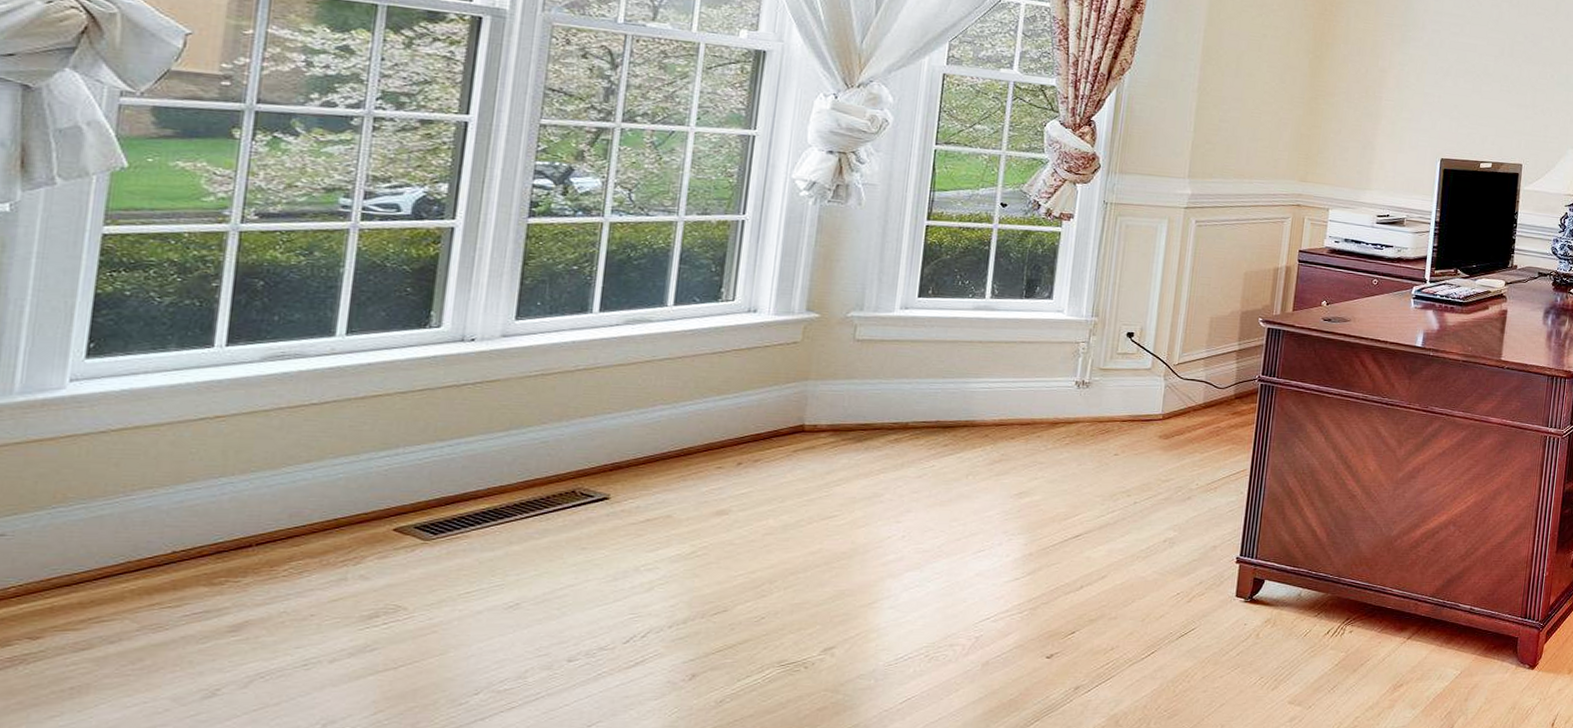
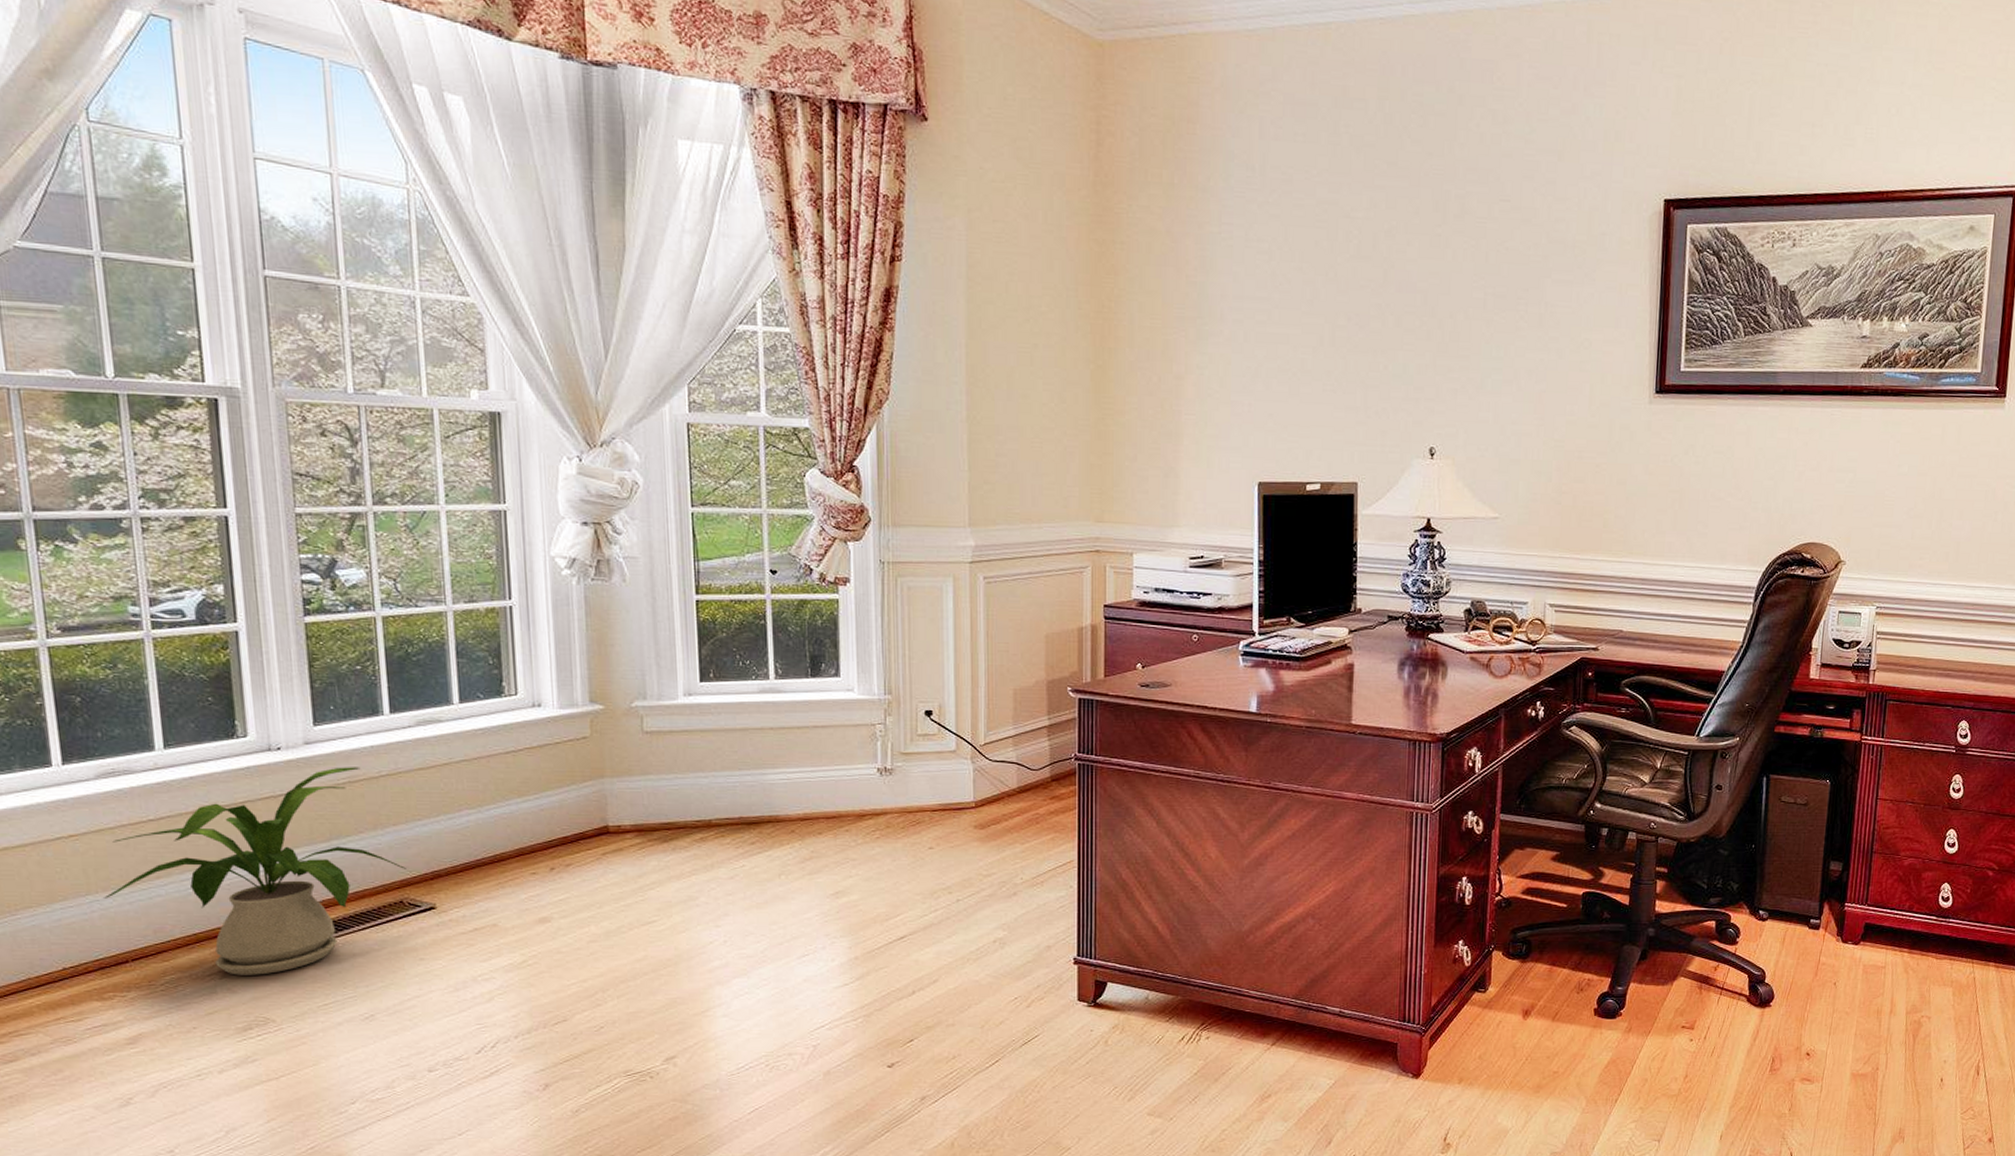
house plant: none [240,360,585,562] -> present [104,767,406,975]

